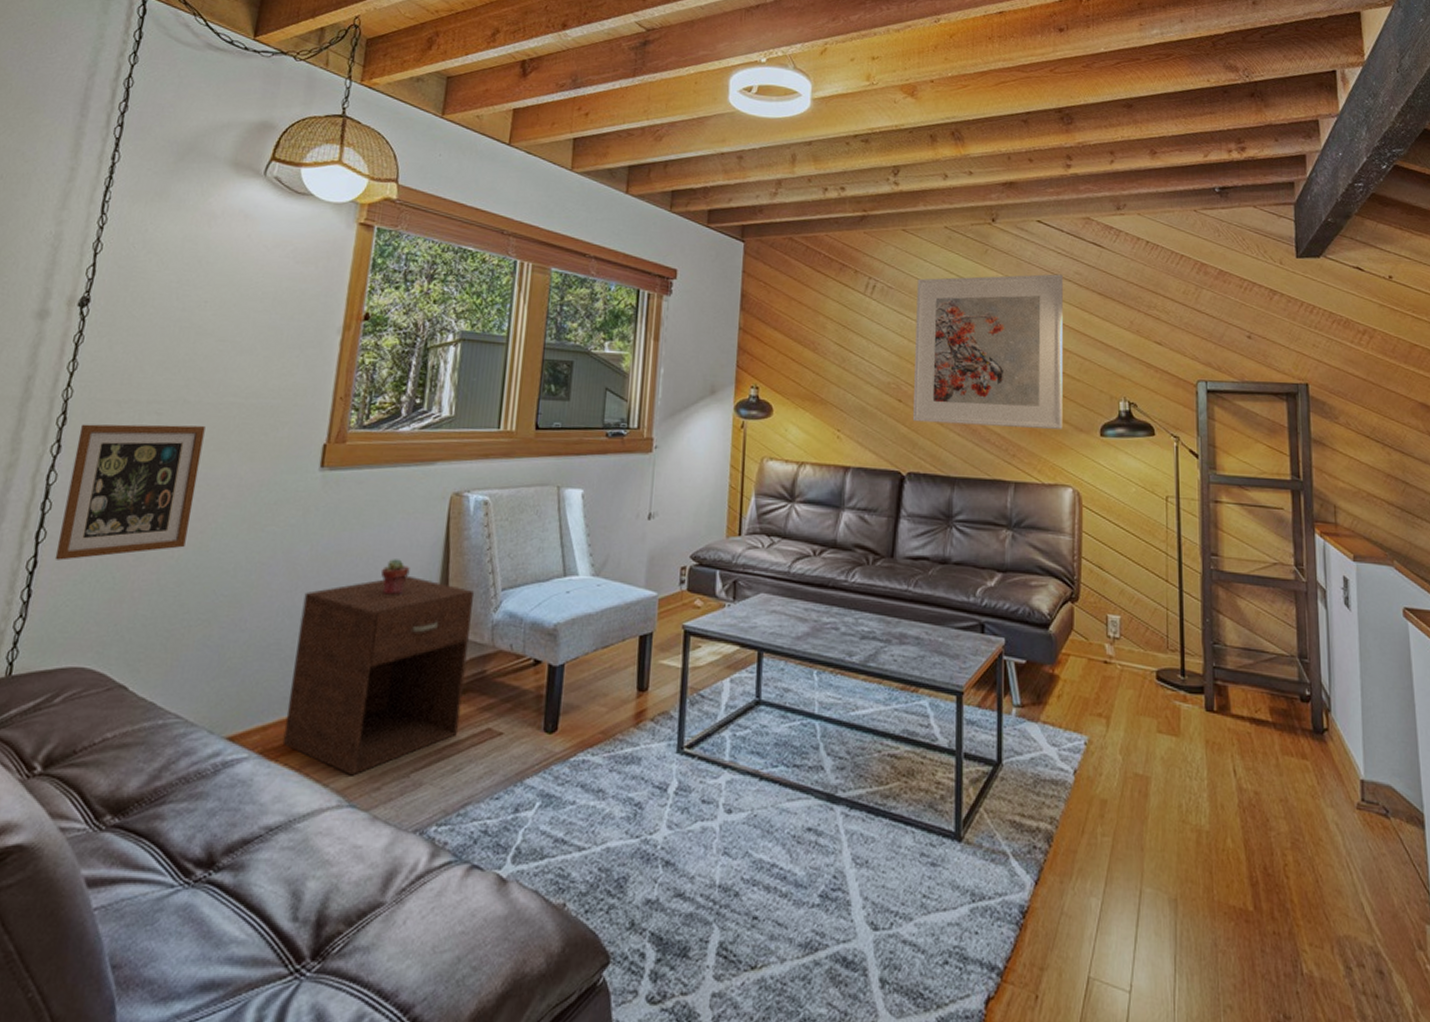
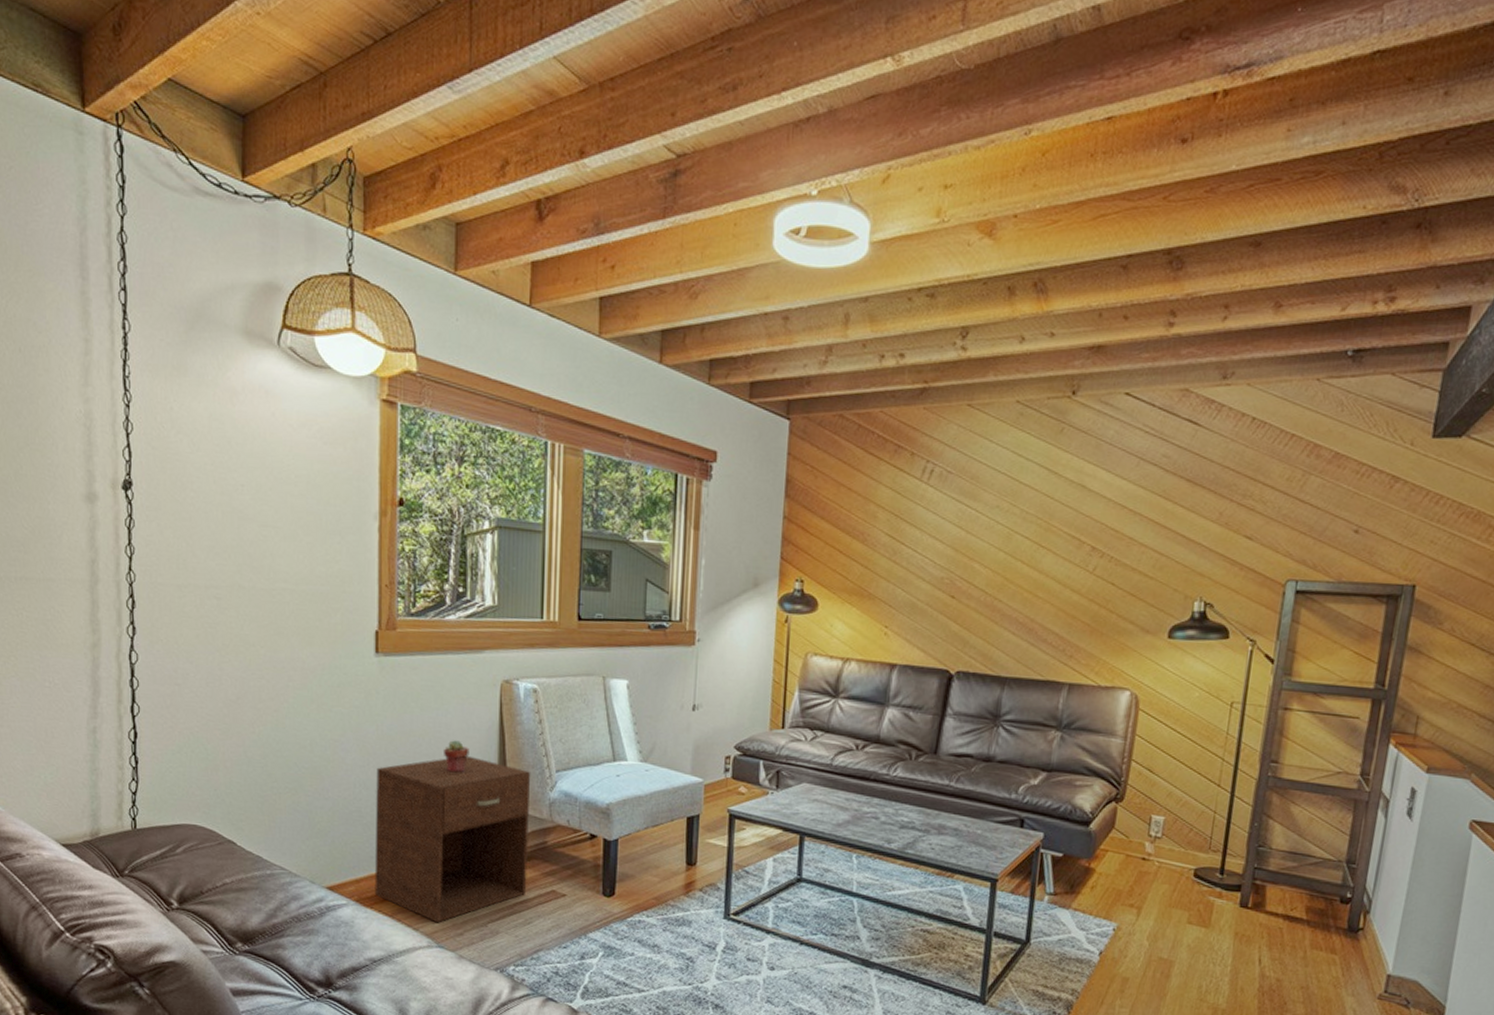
picture frame: present [54,424,205,561] -> none [149,607,264,733]
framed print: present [912,274,1063,429] -> none [965,456,1148,630]

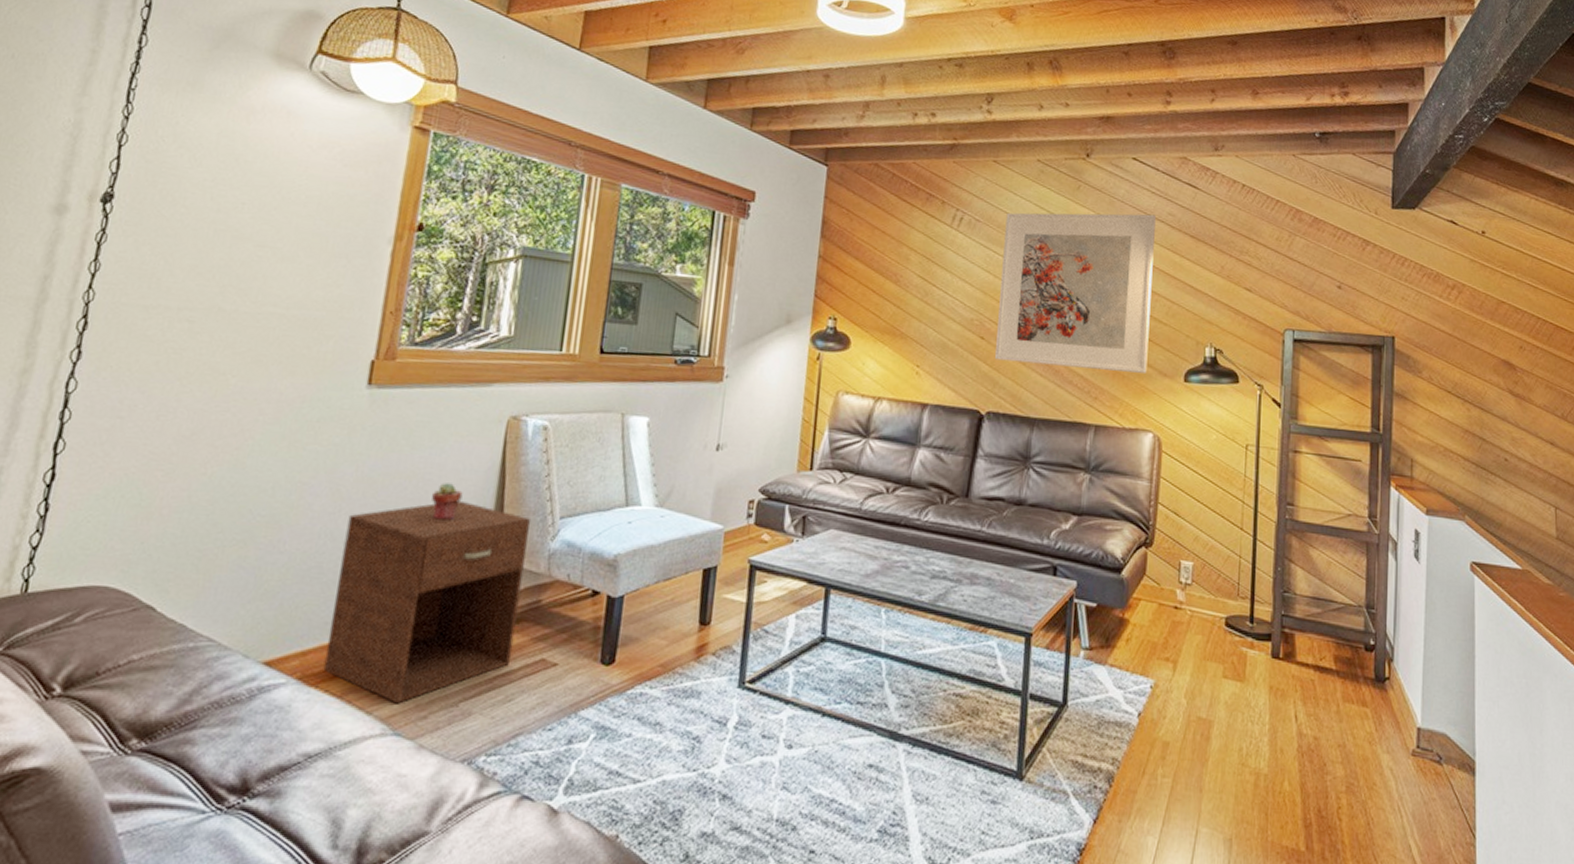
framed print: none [965,456,1148,630] -> present [994,212,1156,373]

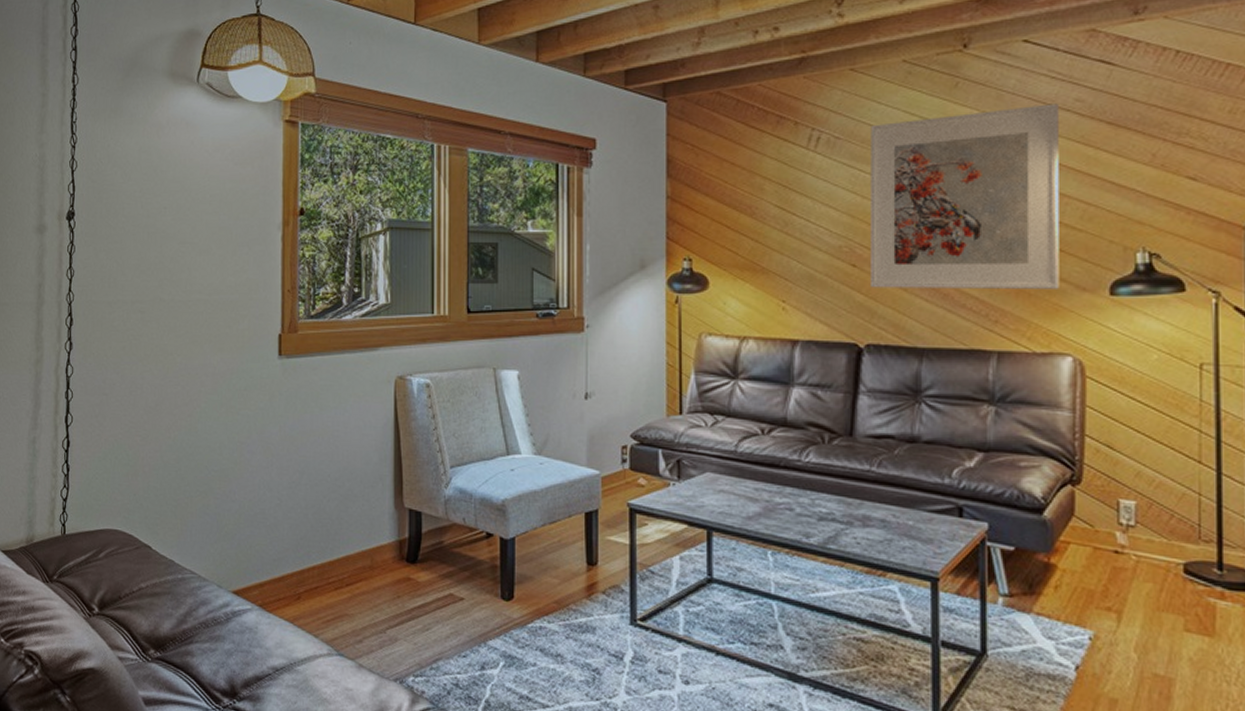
nightstand: present [323,500,530,704] -> none [277,453,425,629]
potted succulent: present [431,483,463,521] -> none [341,438,366,472]

